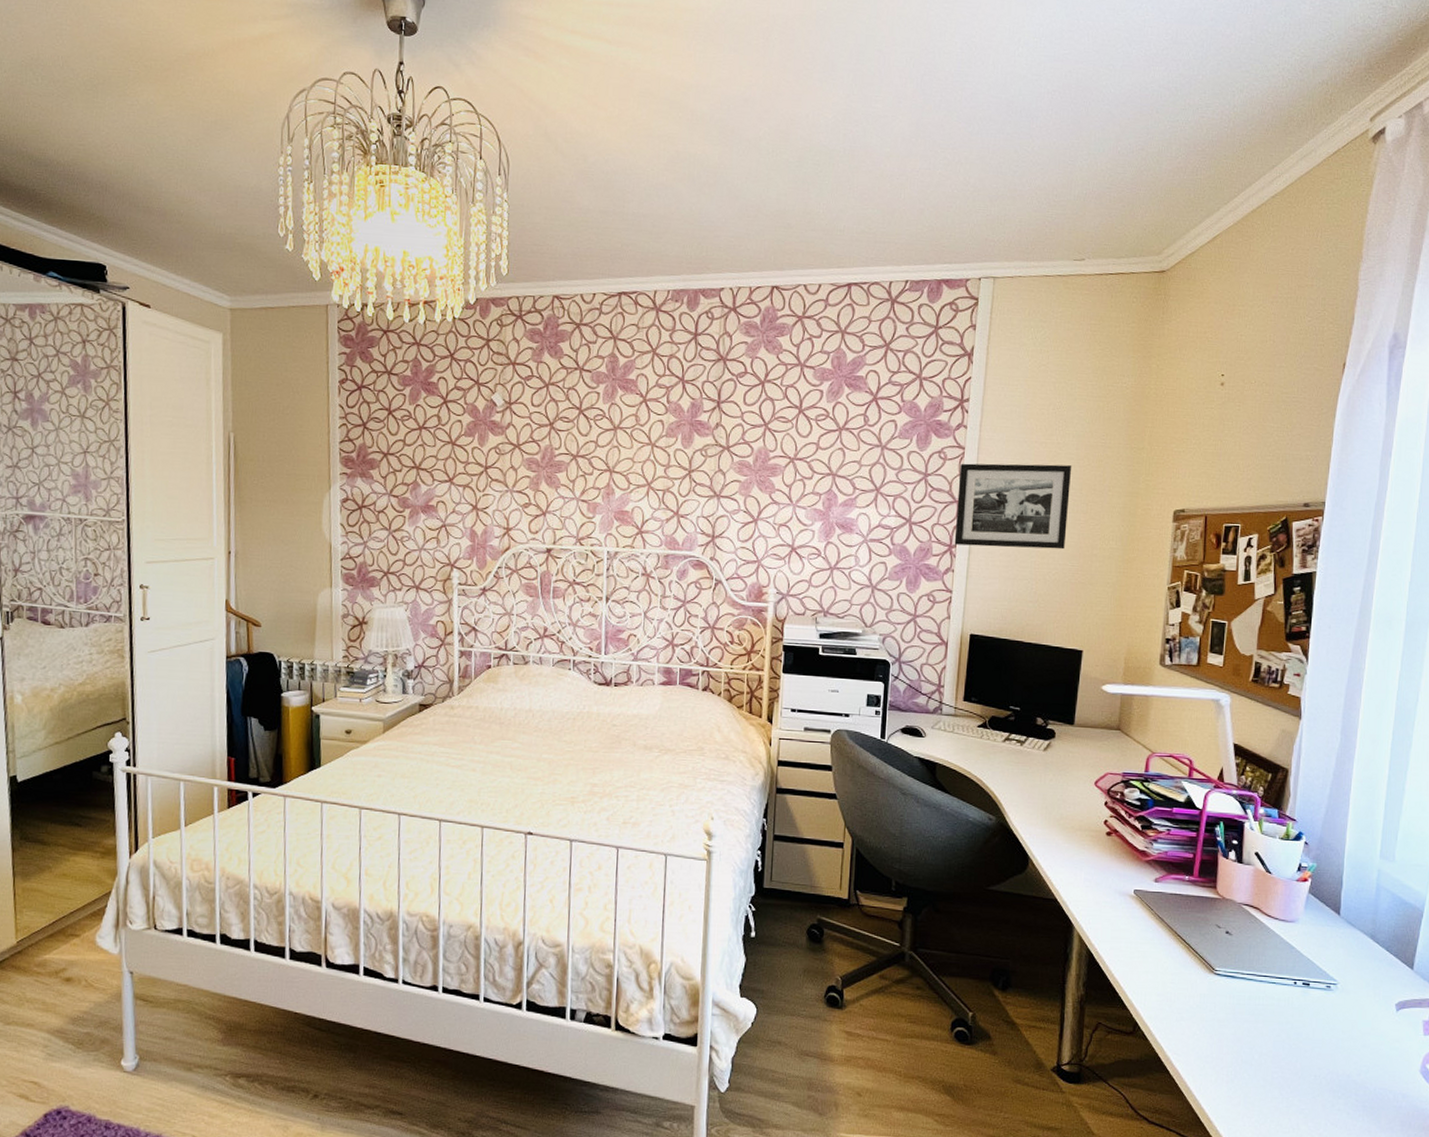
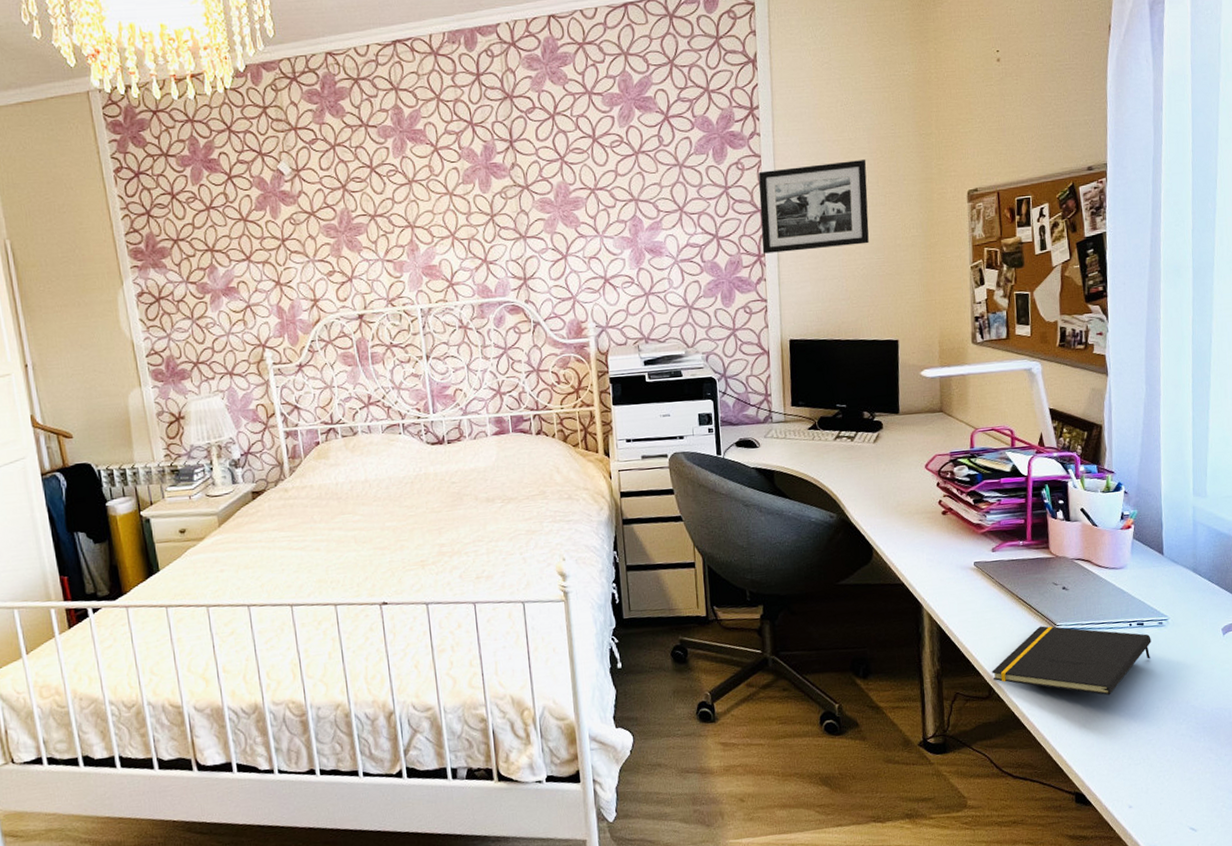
notepad: none [1139,968,1316,1054] -> present [992,626,1151,696]

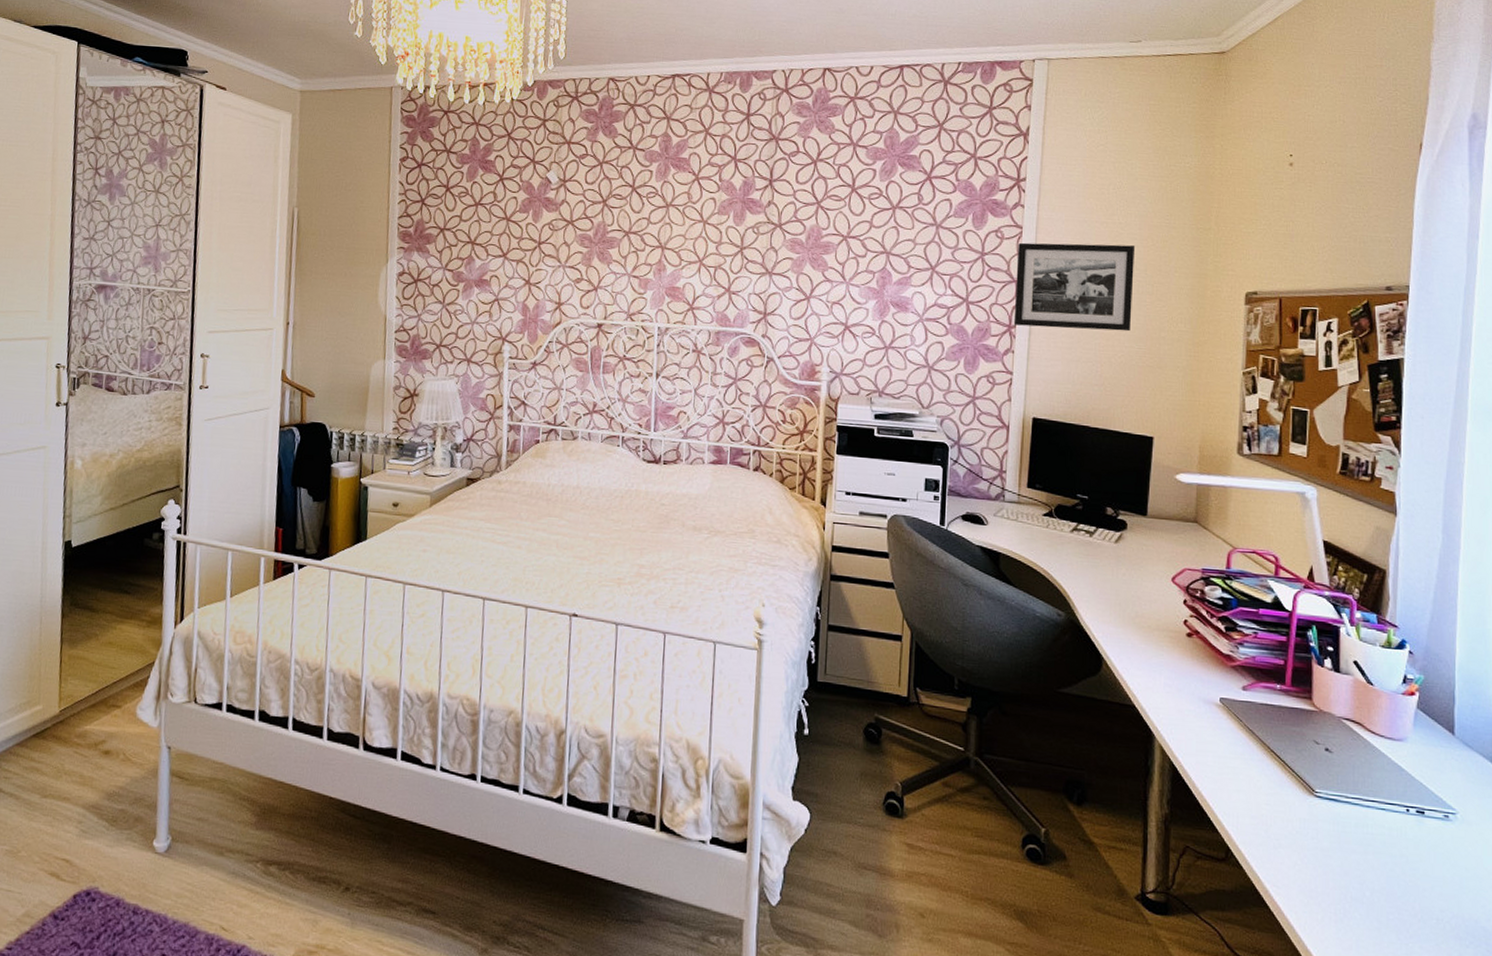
notepad: present [992,626,1151,696] -> none [1231,788,1433,891]

